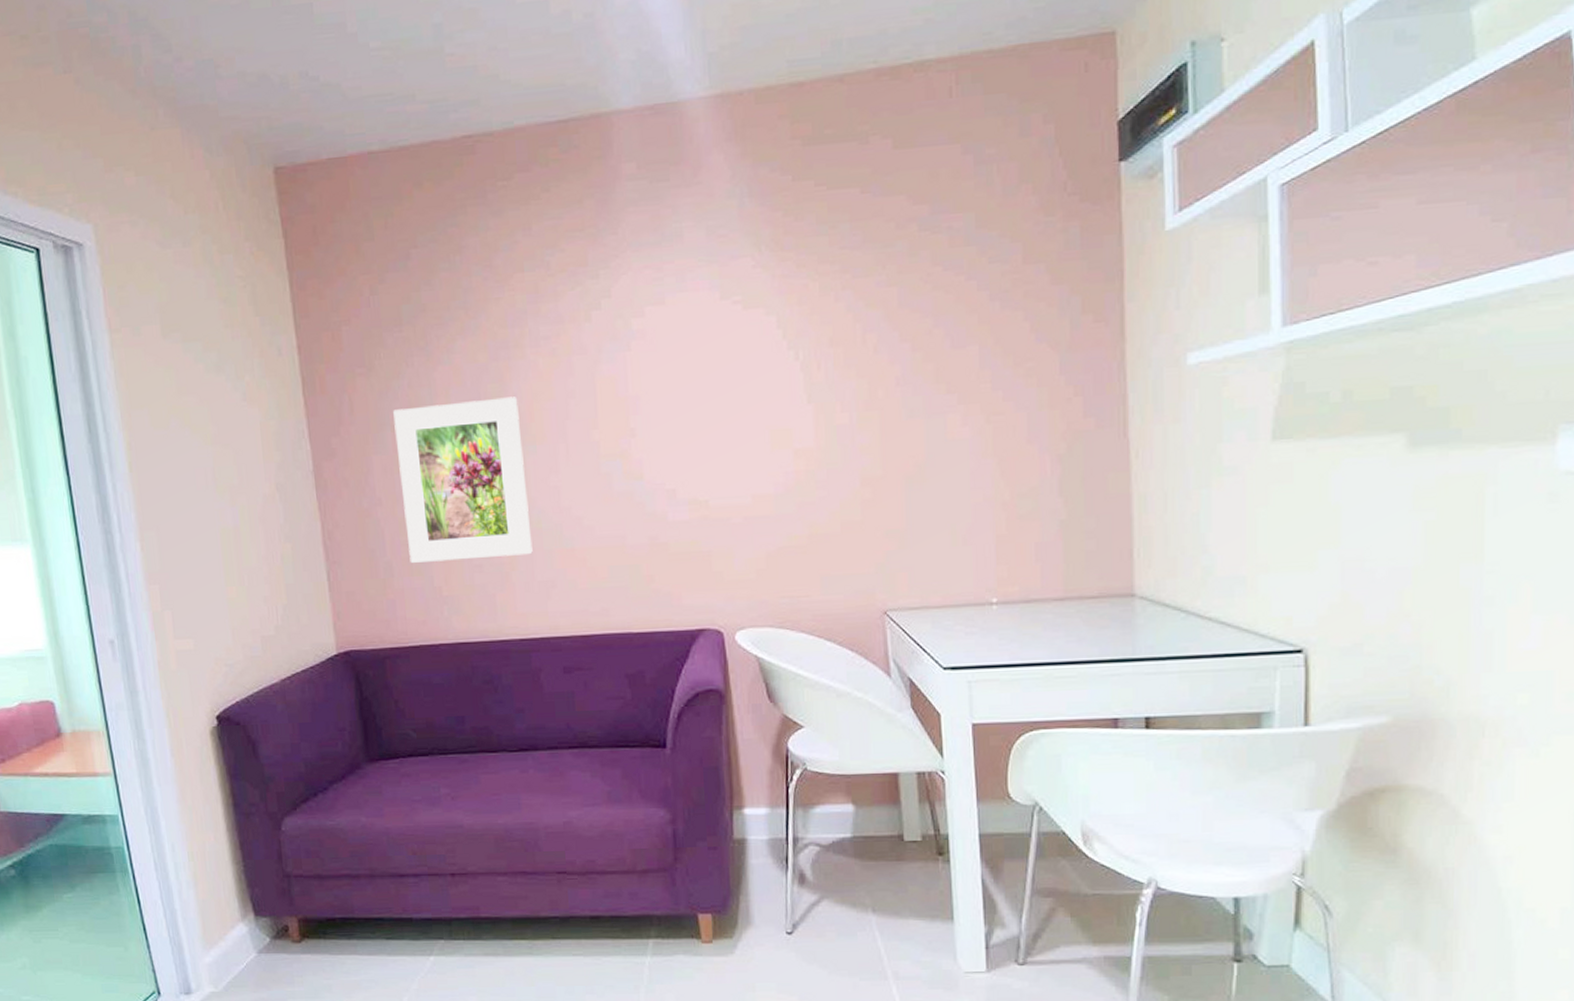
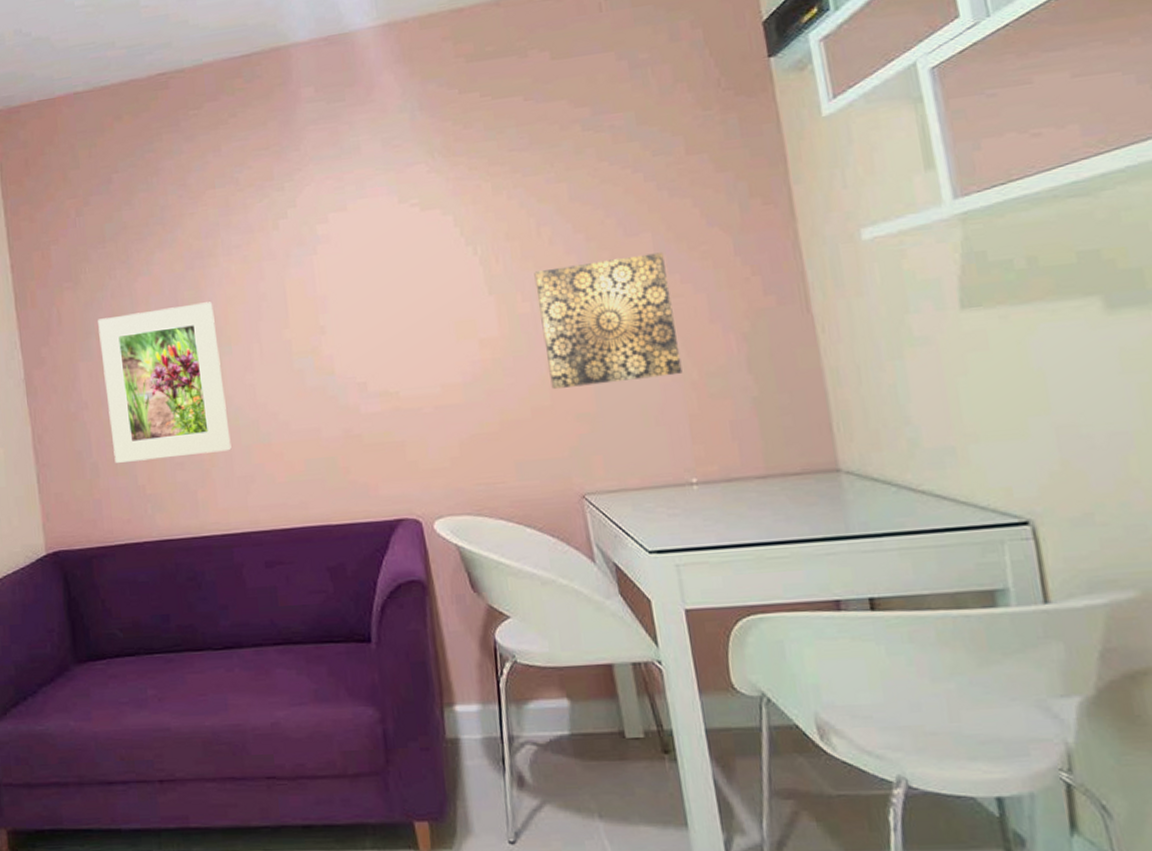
wall art: none [855,367,995,504] -> present [534,252,683,389]

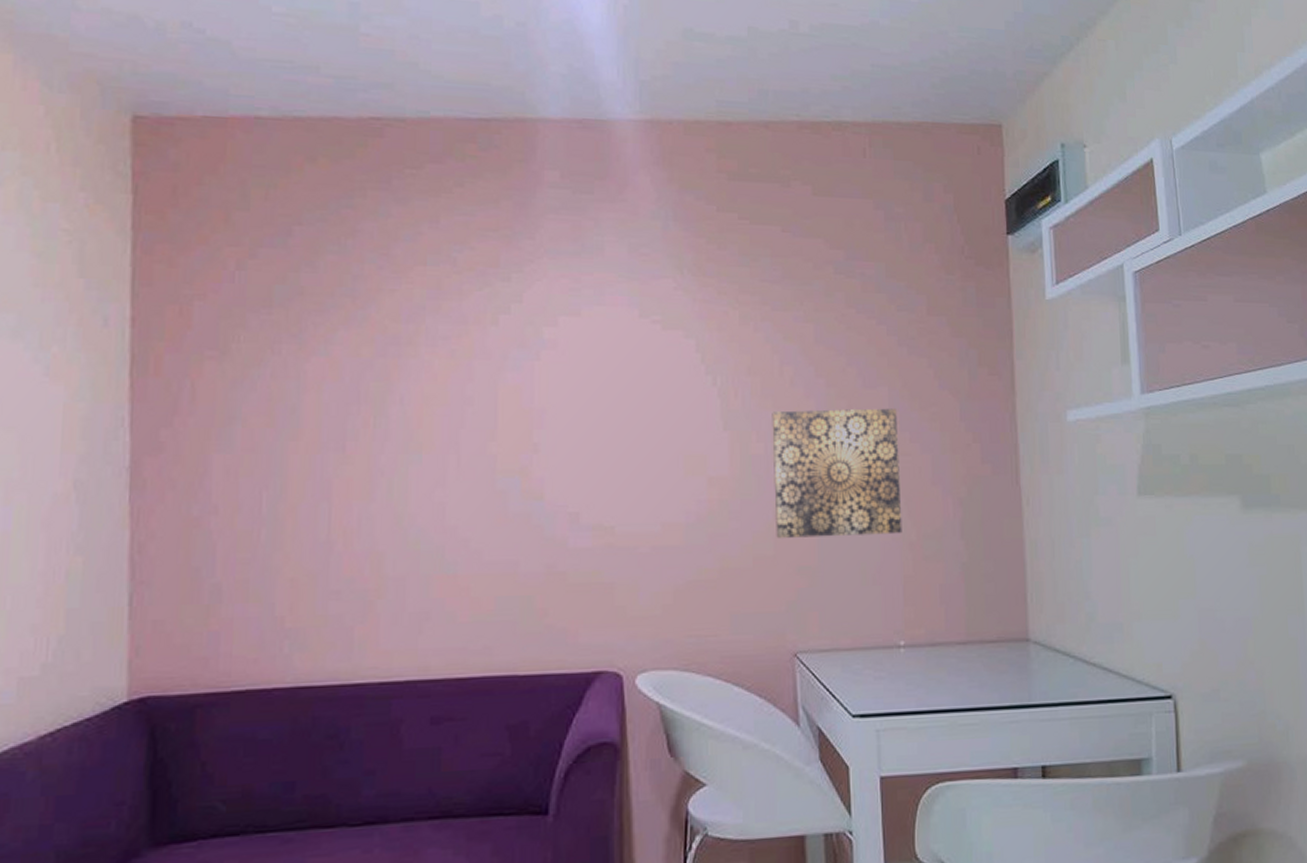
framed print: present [98,301,232,463] -> none [246,398,406,586]

